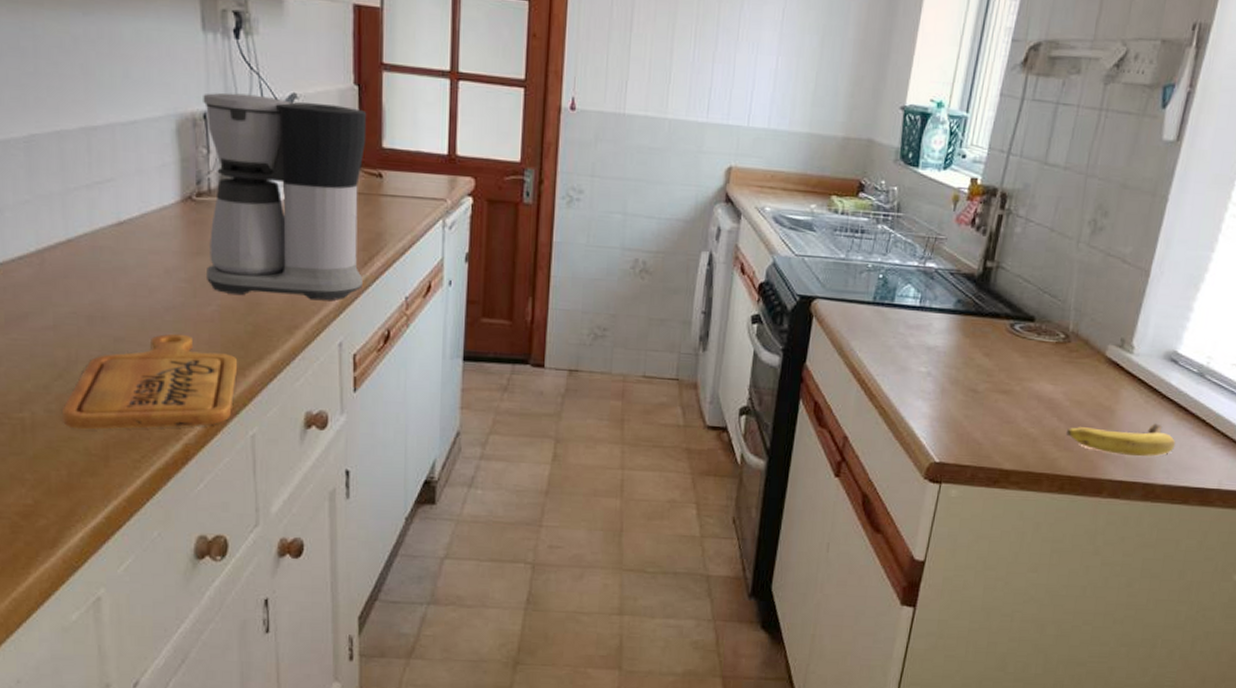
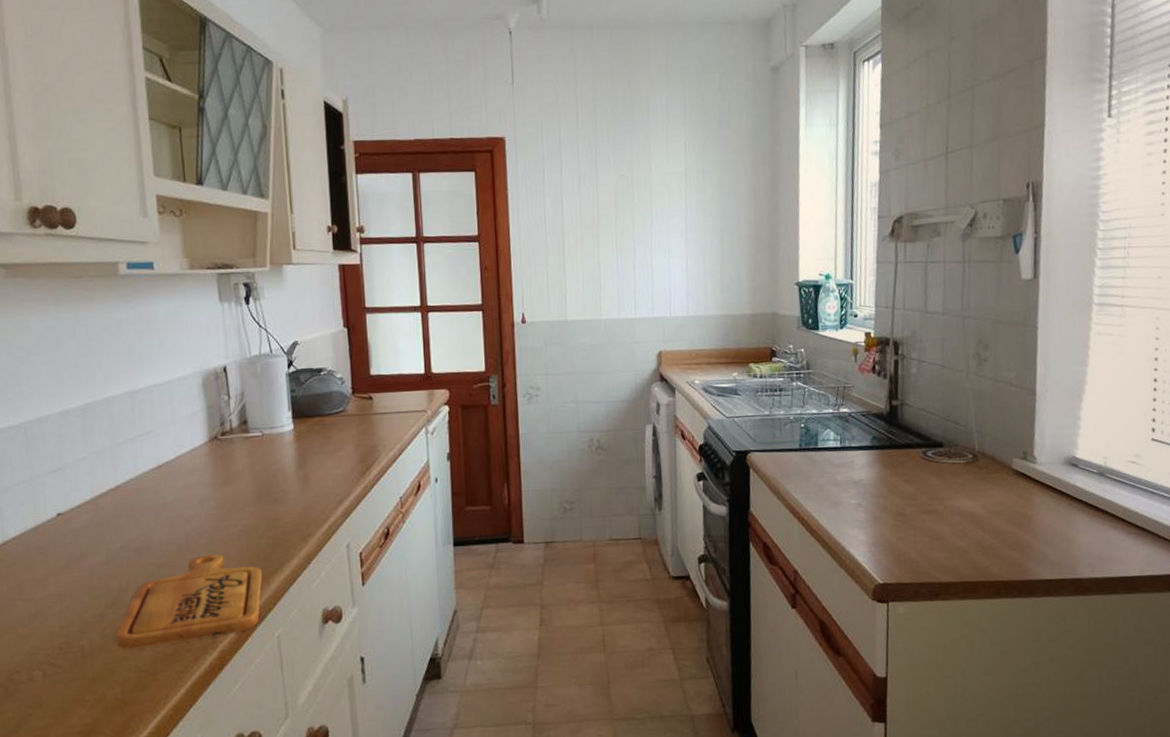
coffee maker: present [203,92,367,301] -> none [222,346,363,514]
fruit: present [1065,423,1176,456] -> none [991,523,1093,556]

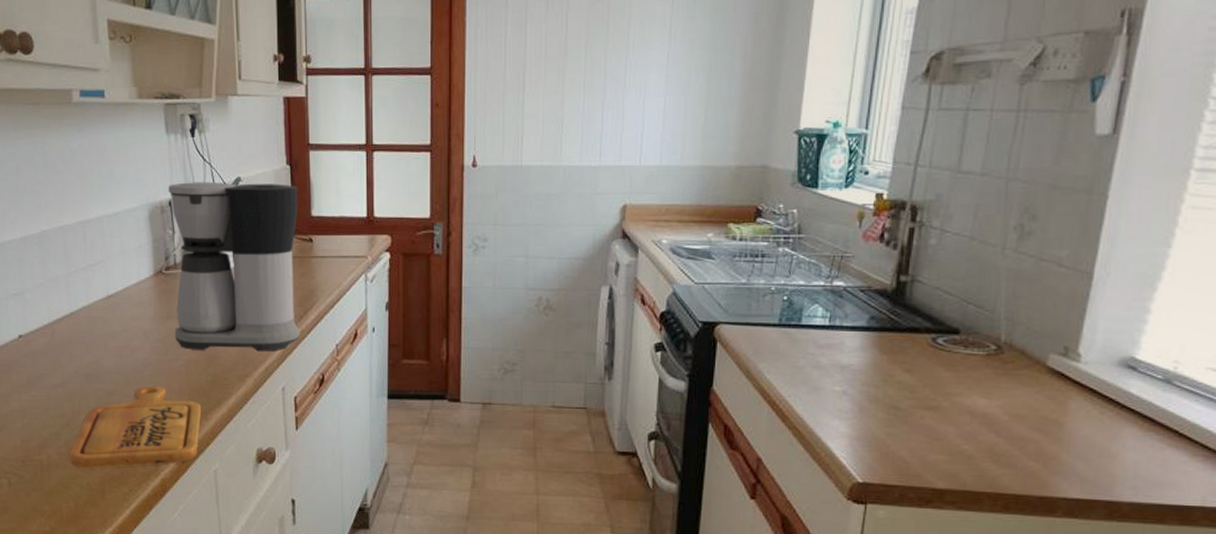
coffee maker: none [222,346,363,514] -> present [168,181,300,352]

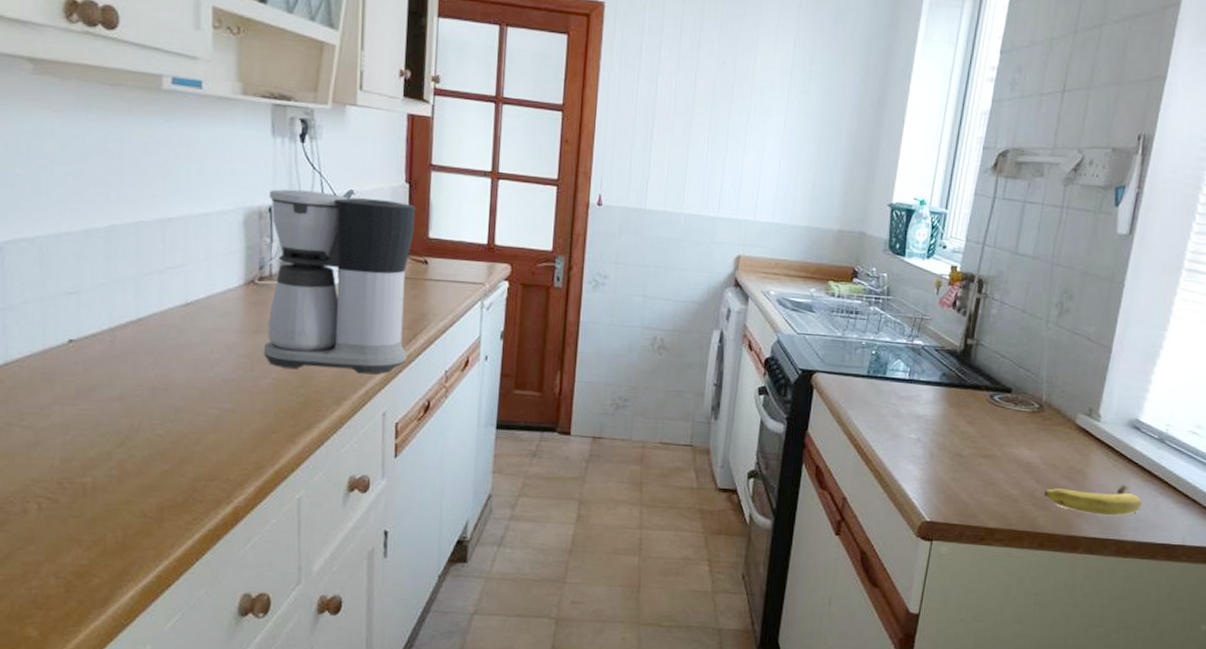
cutting board: present [69,385,202,469] -> none [121,404,289,494]
fruit: none [1006,436,1143,472] -> present [1043,485,1143,515]

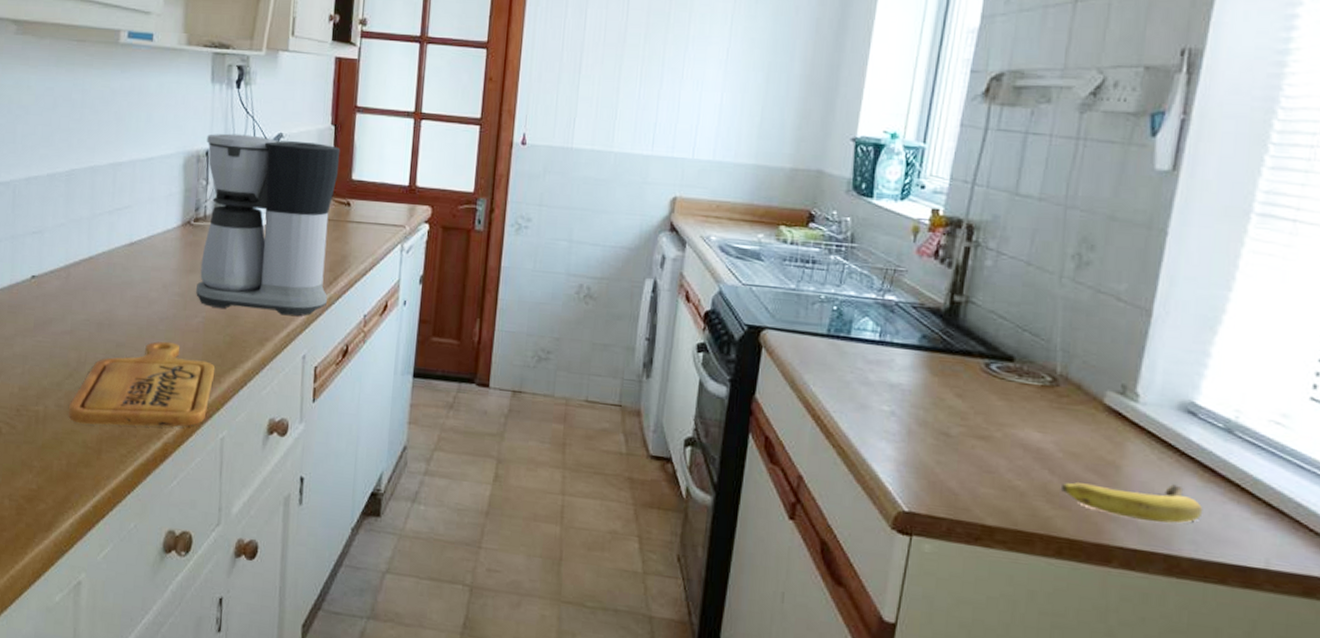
cutting board: none [121,404,289,494] -> present [68,341,215,427]

